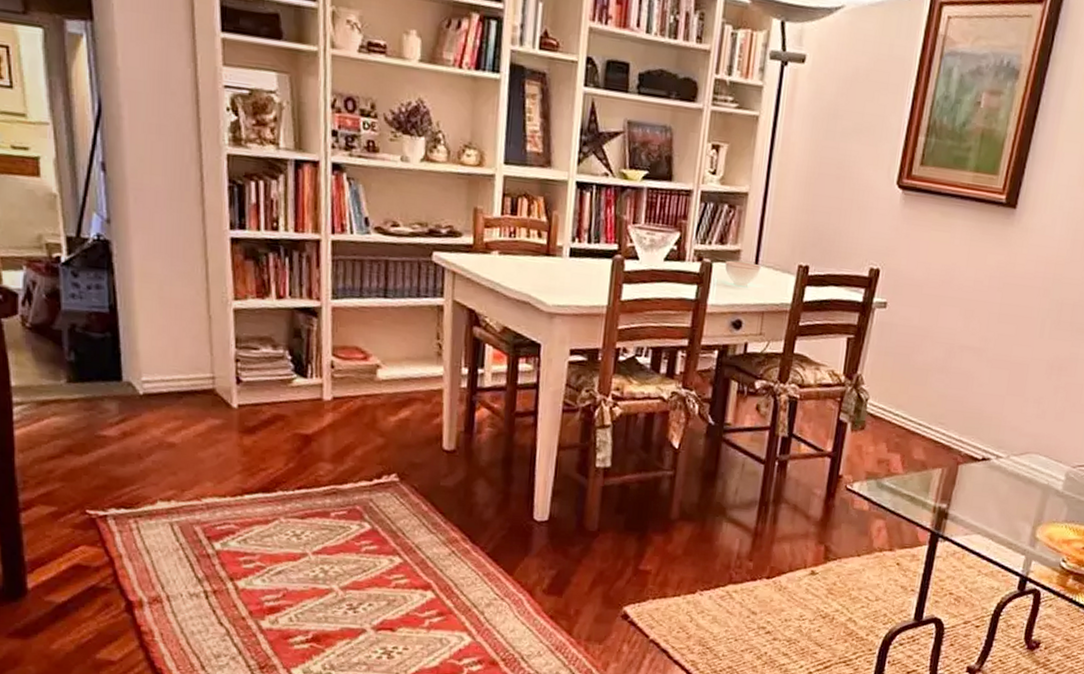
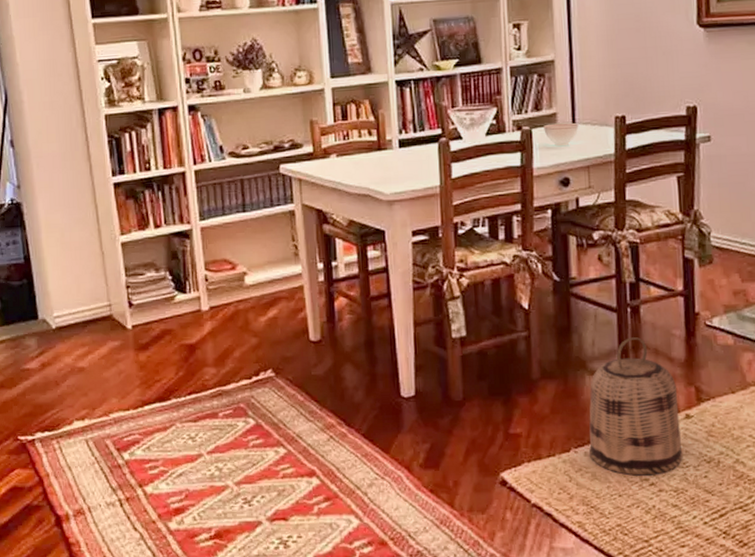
basket: none [714,491,808,624] -> present [589,337,683,476]

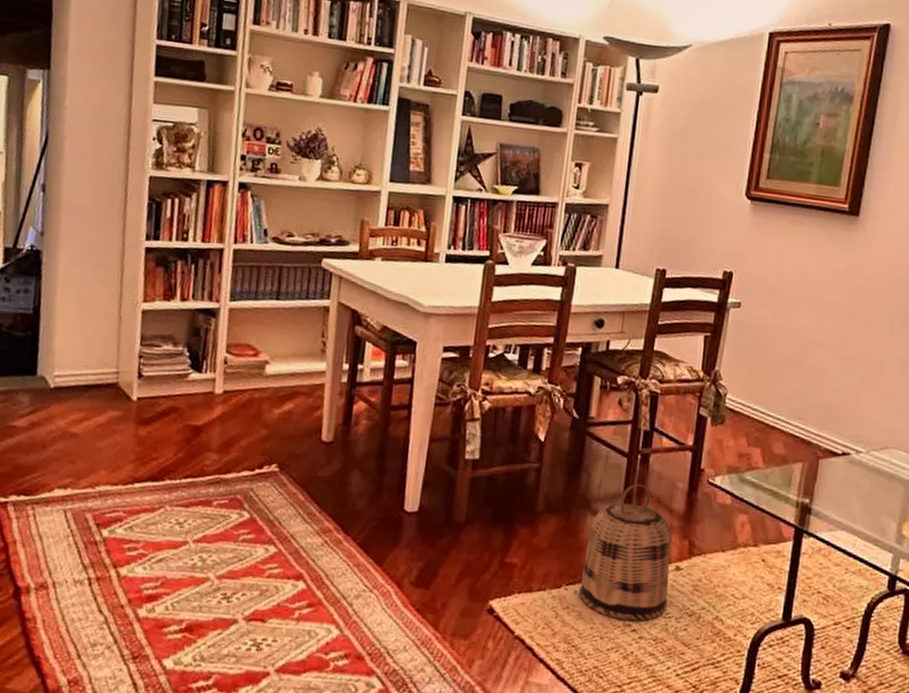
bowl: present [543,122,579,147] -> none [588,264,622,289]

